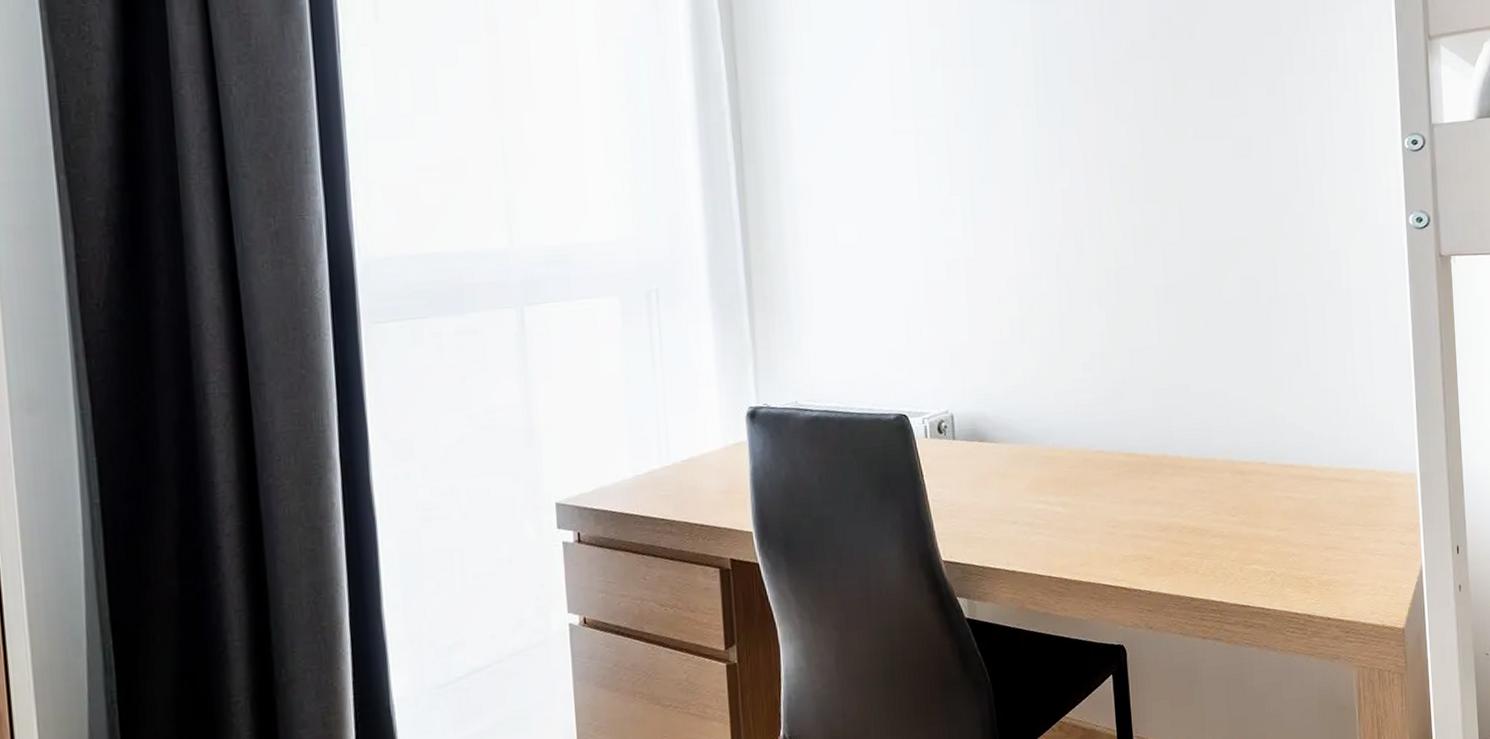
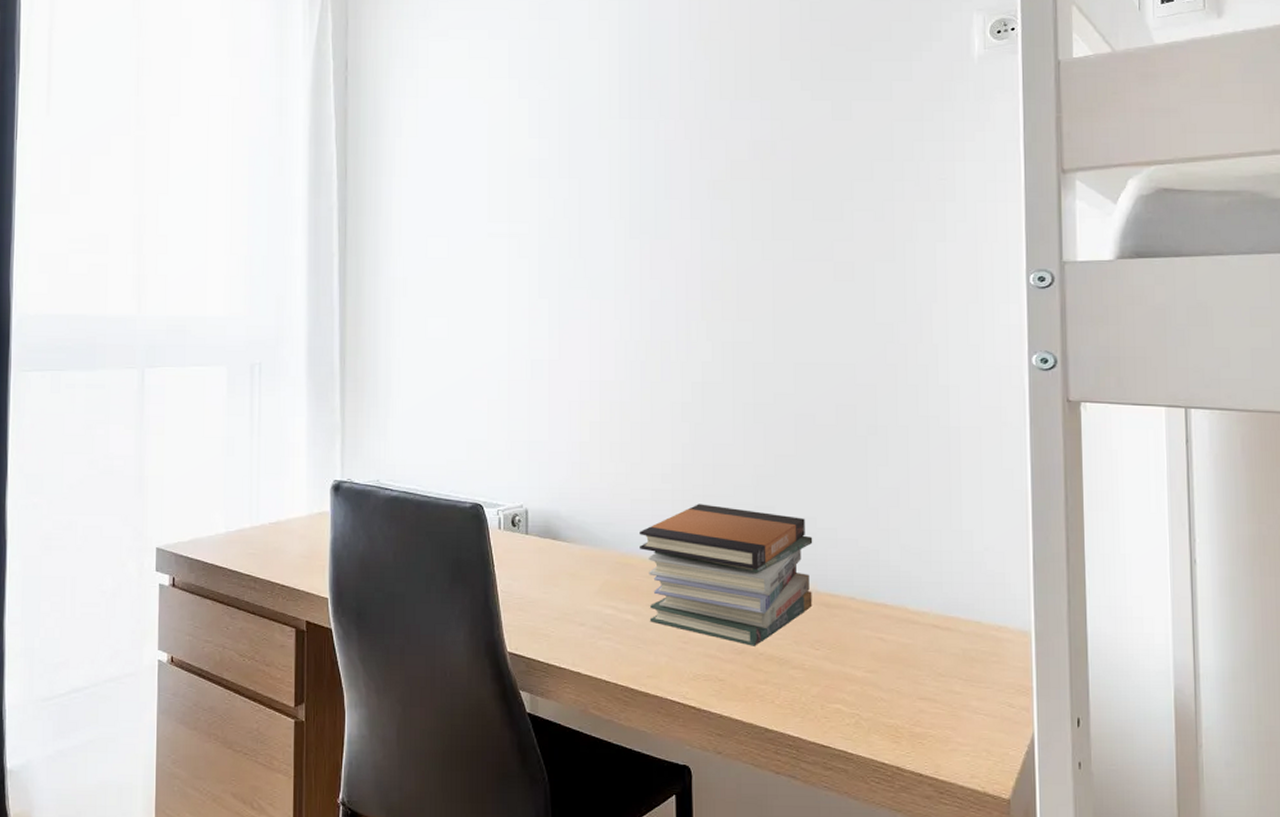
book stack: none [1064,388,1228,522] -> present [640,504,813,646]

